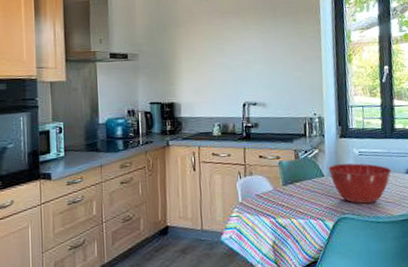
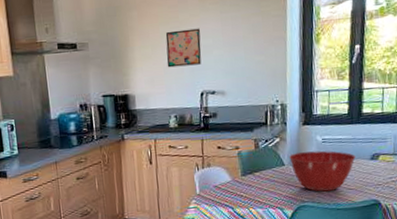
wall art: none [210,45,244,80] -> present [165,28,202,68]

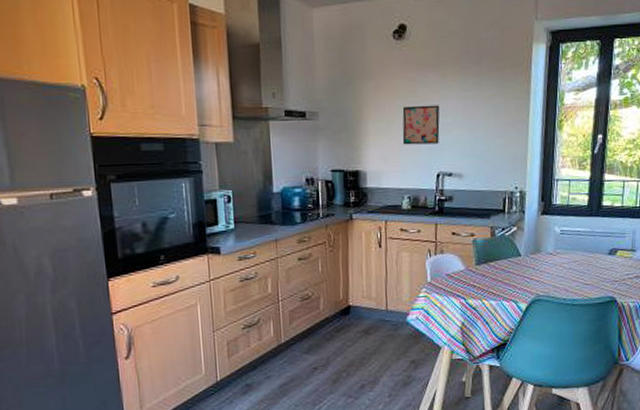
mixing bowl: present [289,150,356,192] -> none [526,242,594,286]

